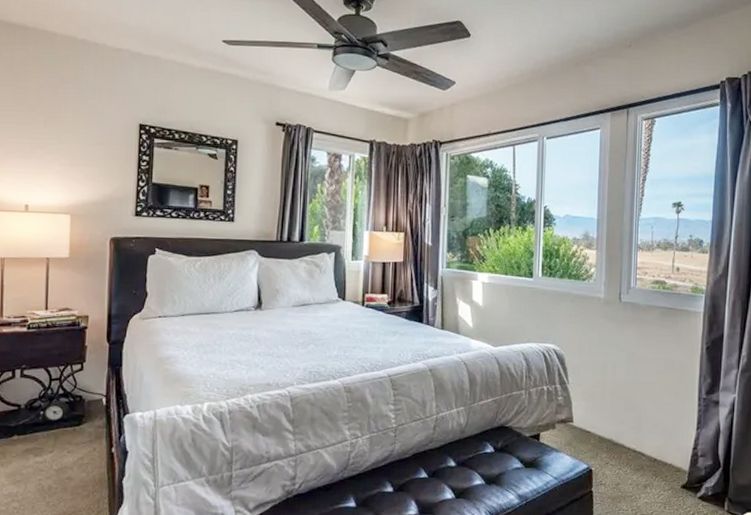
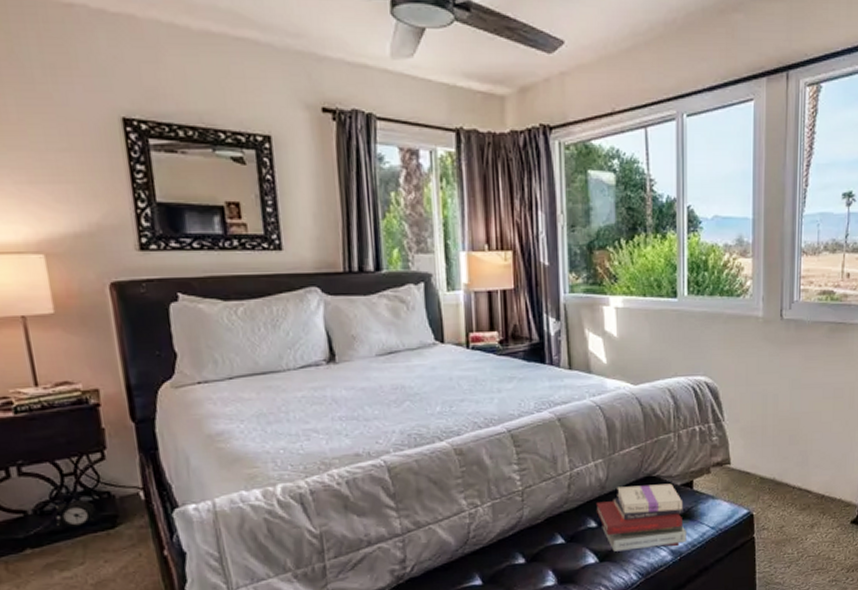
books: none [455,433,532,491] -> present [595,483,686,552]

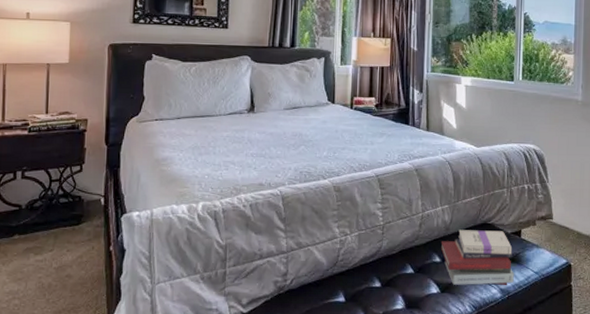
alarm clock: present [56,500,96,528] -> none [40,201,69,222]

